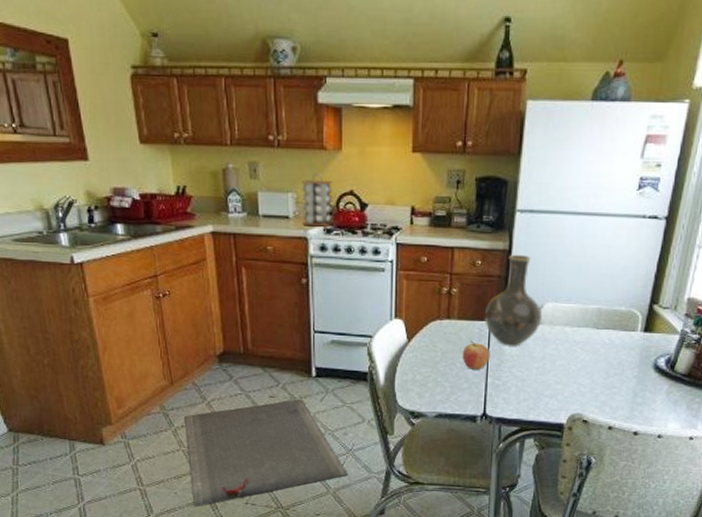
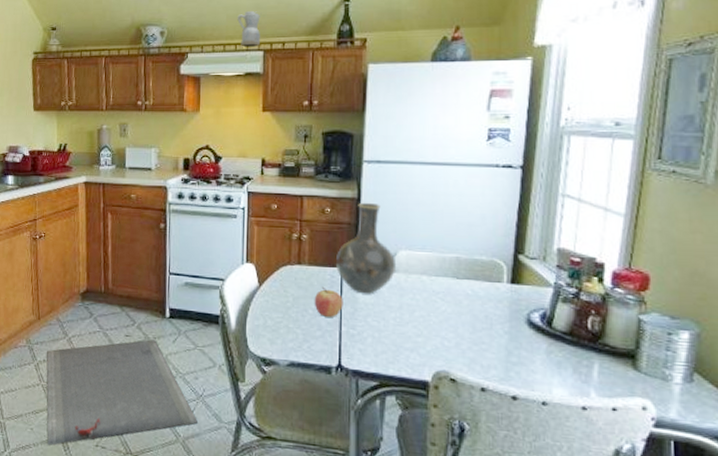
spice rack: present [301,173,334,227] -> none [163,131,191,177]
ceramic pitcher: none [384,25,412,75] -> present [237,10,262,48]

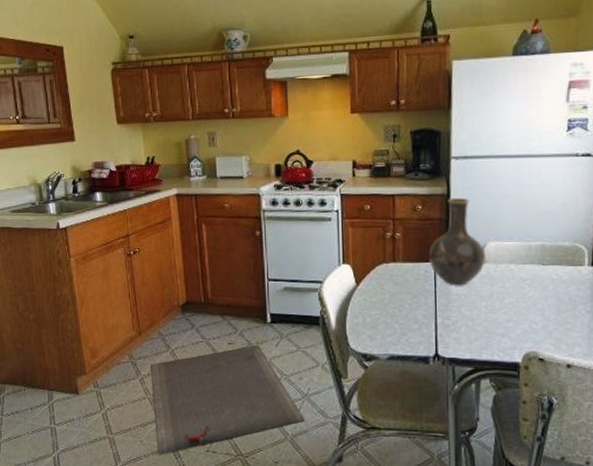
ceramic pitcher: present [237,10,262,48] -> none [321,10,346,50]
fruit: present [314,286,343,317] -> none [409,281,438,310]

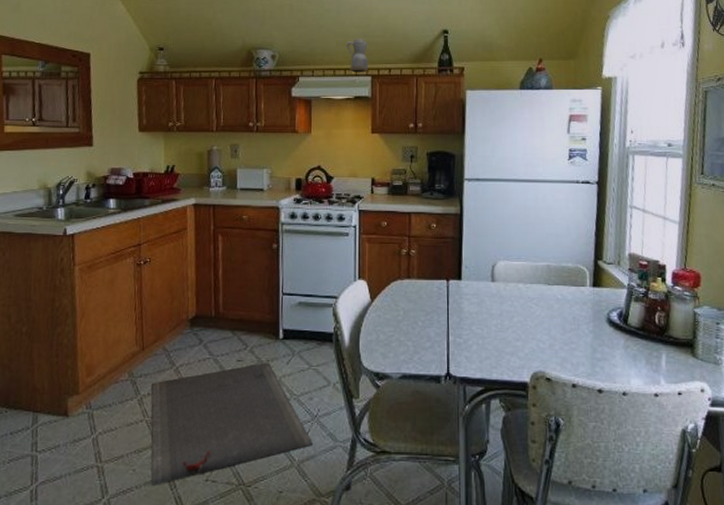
ceramic pitcher: none [321,10,346,50] -> present [346,38,369,73]
vase: present [428,197,485,285] -> none [441,217,495,302]

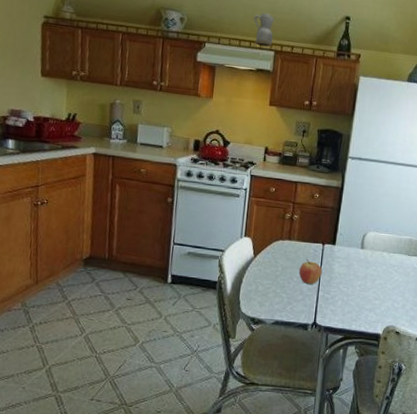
door mat: present [151,363,313,486] -> none [40,303,191,402]
fruit: none [423,298,450,328] -> present [298,259,322,284]

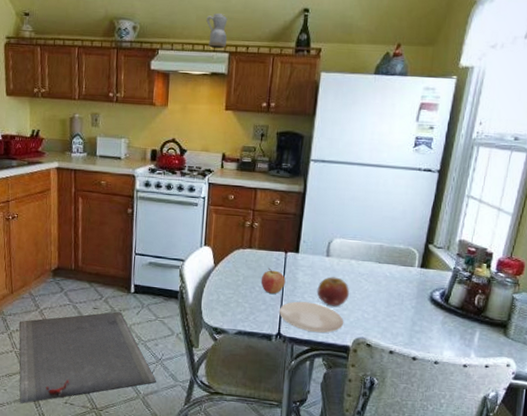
door mat: none [40,303,191,402] -> present [19,312,156,404]
plate: none [315,291,376,322] -> present [278,301,344,333]
fruit: none [351,268,382,296] -> present [317,277,350,307]

